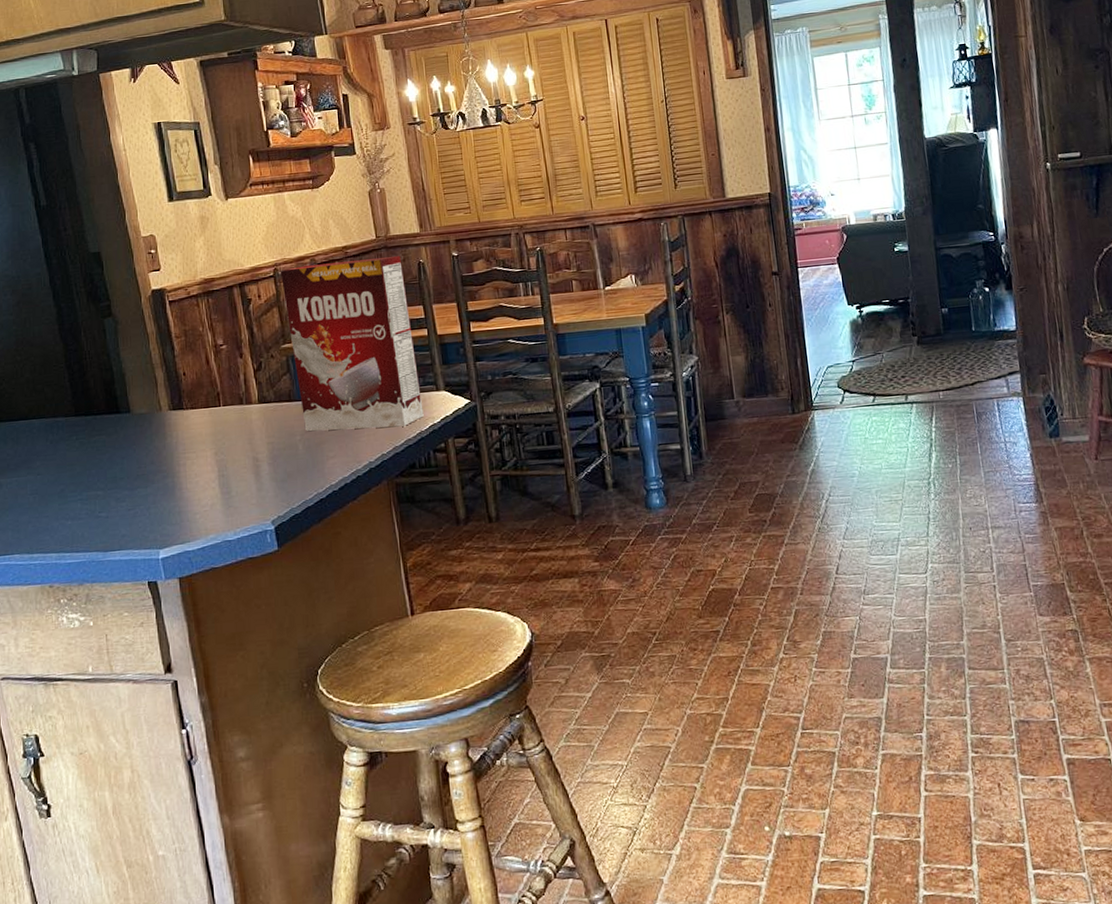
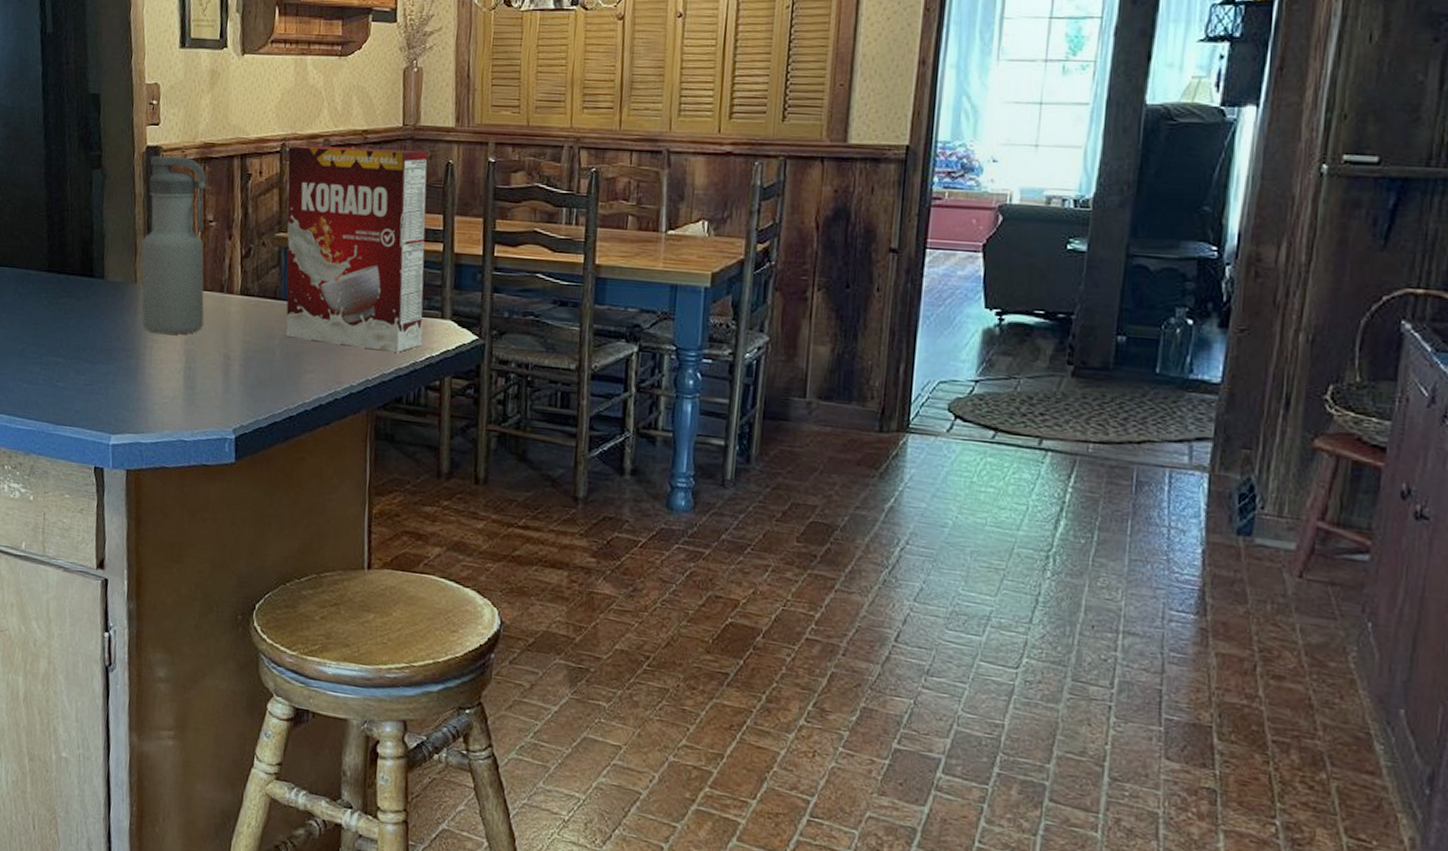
water bottle: none [156,293,230,452] -> present [141,156,207,335]

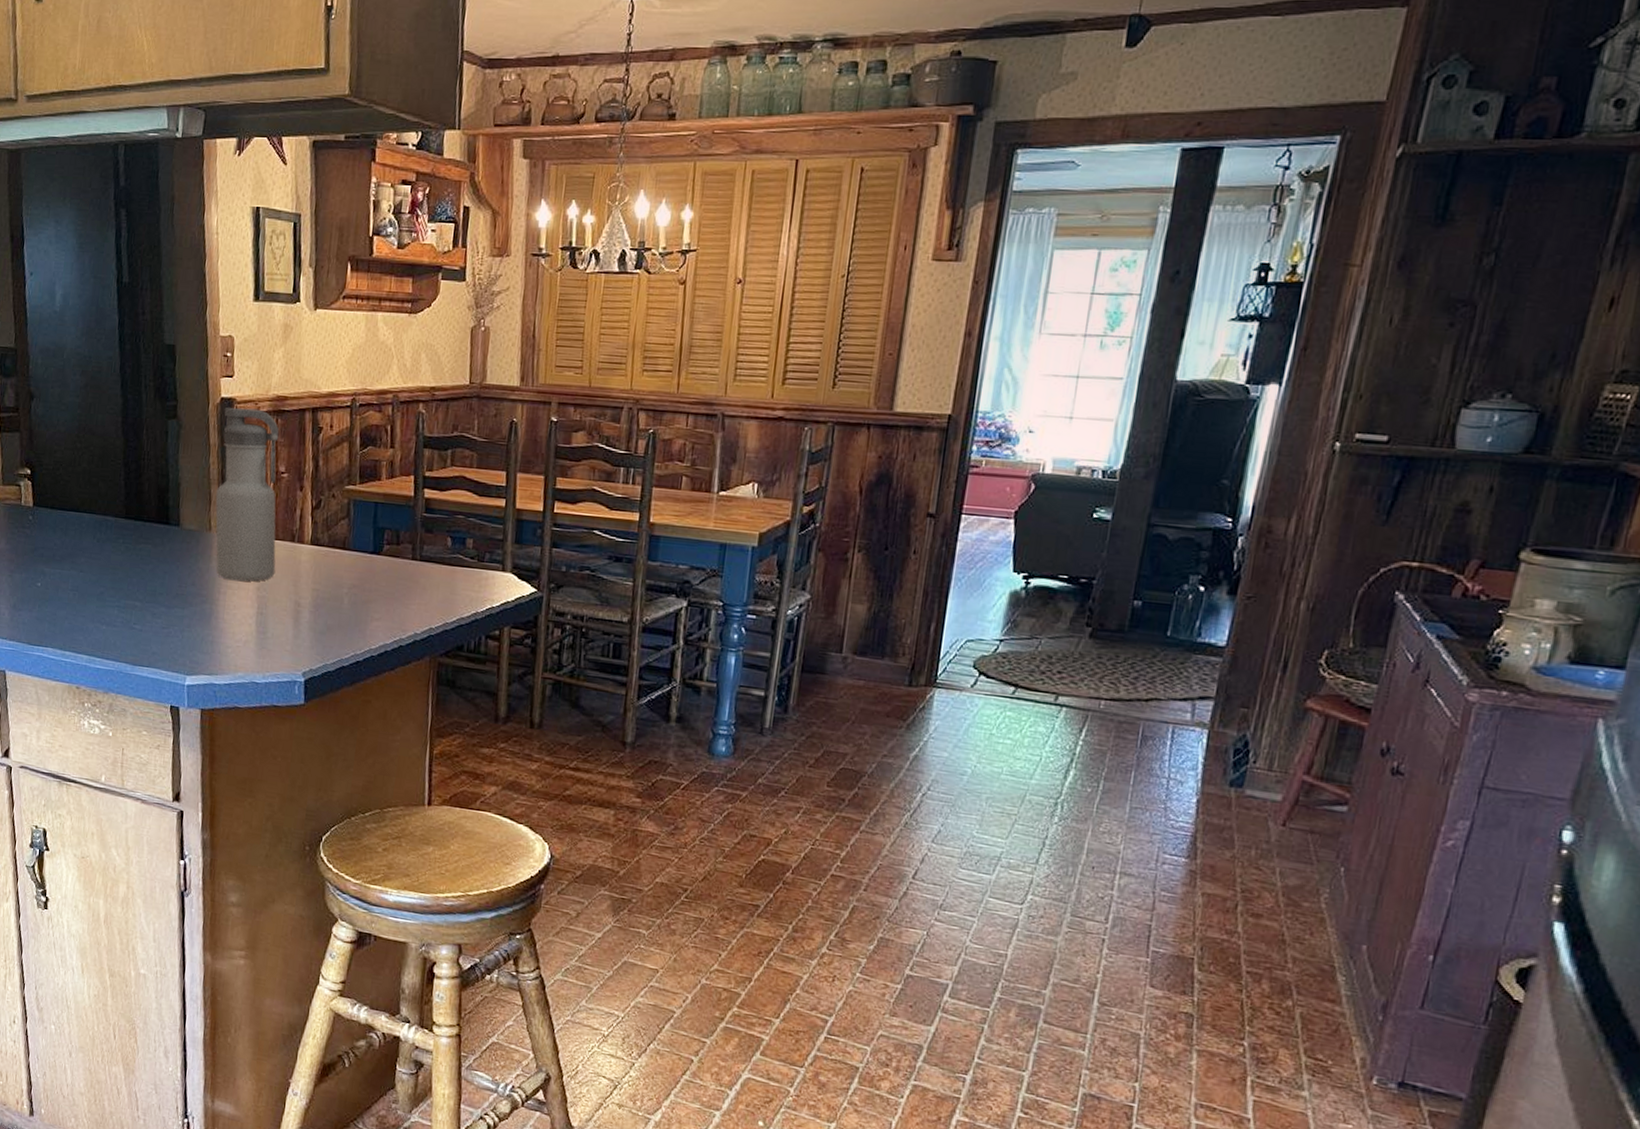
cereal box: present [286,145,428,353] -> none [354,401,493,603]

